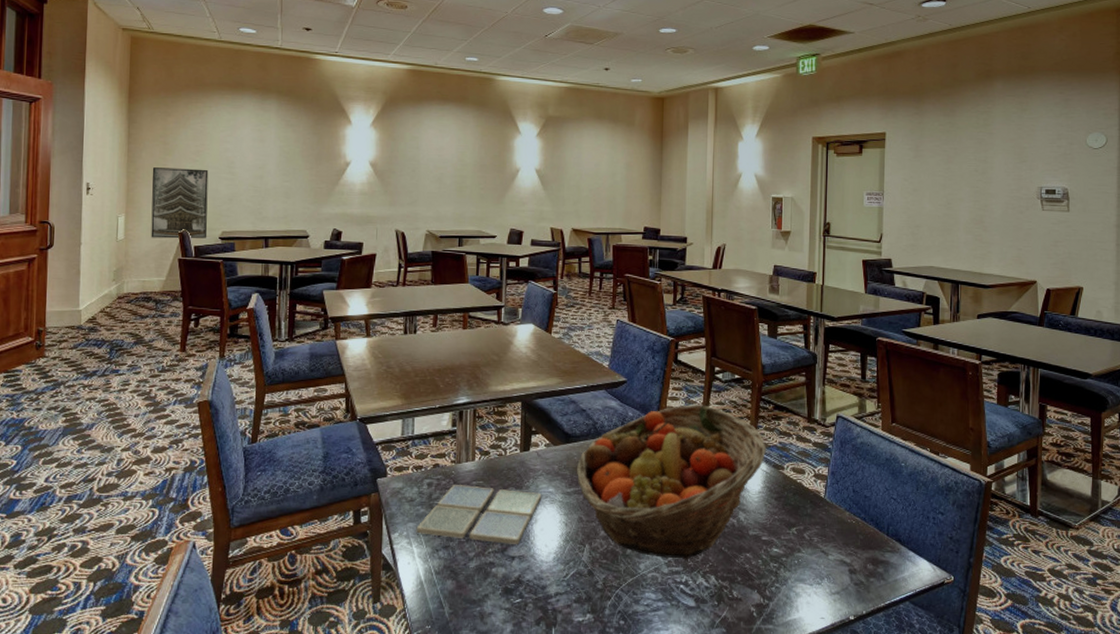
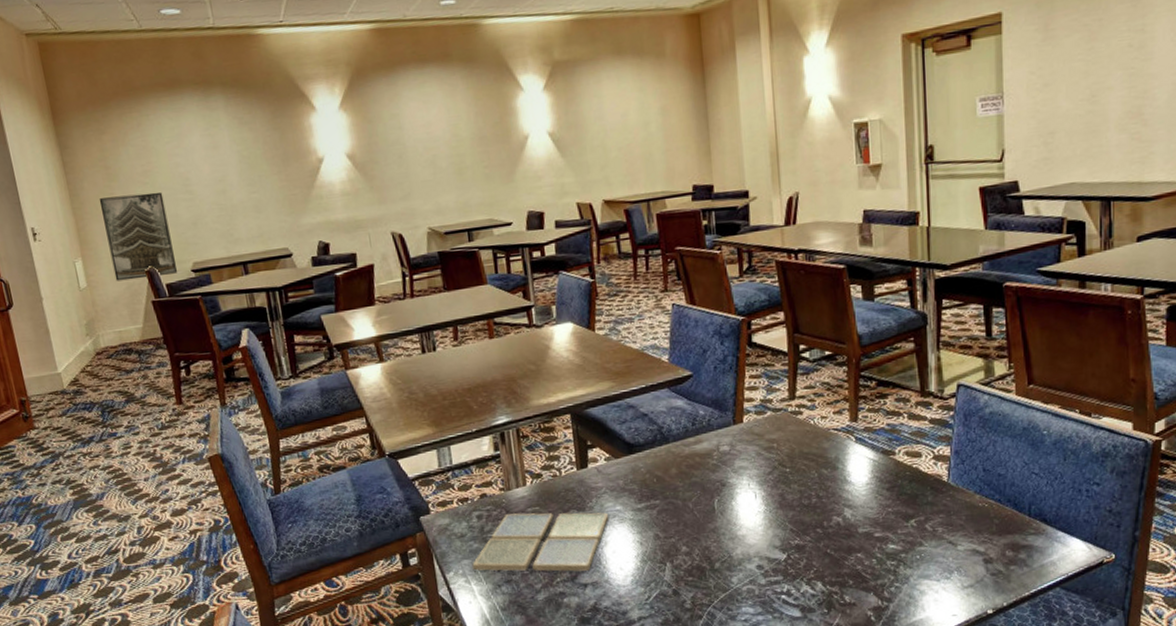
fruit basket: present [576,404,766,560] -> none [644,391,871,569]

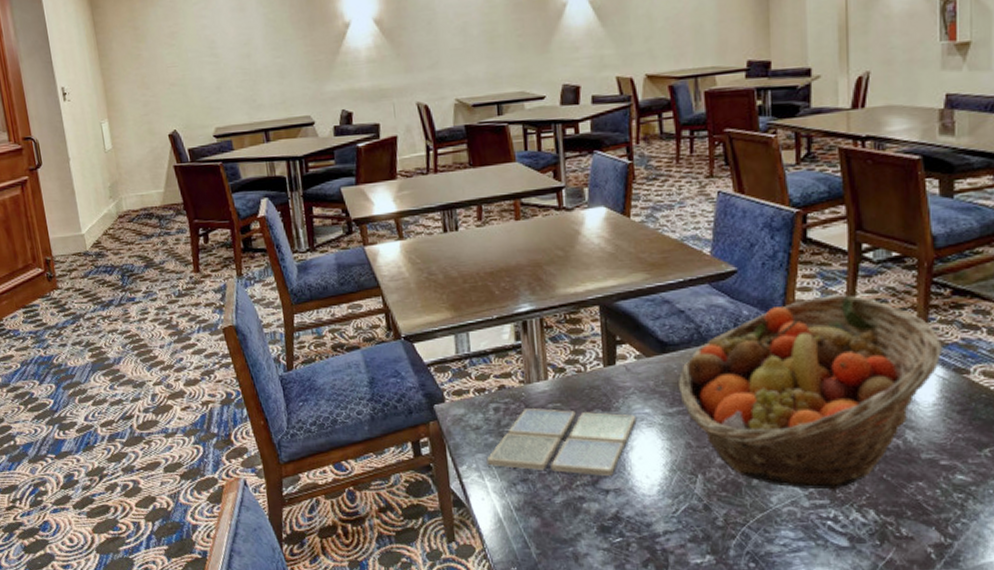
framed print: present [98,192,178,282] -> none [126,54,200,144]
fruit basket: none [644,391,871,569] -> present [677,295,942,492]

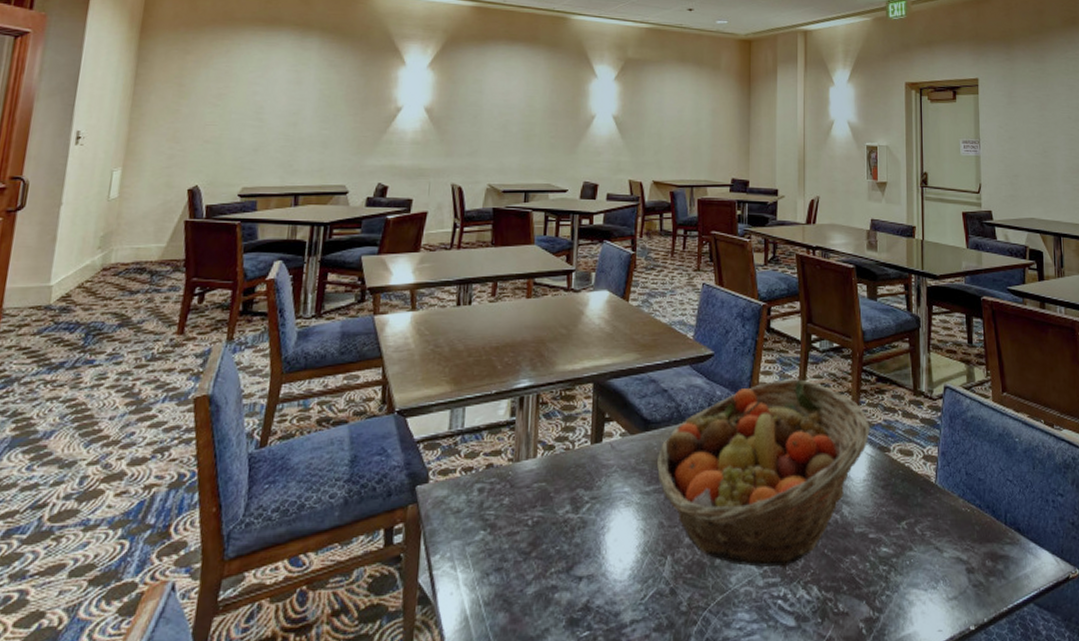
drink coaster: present [486,409,637,476] -> none [462,488,616,561]

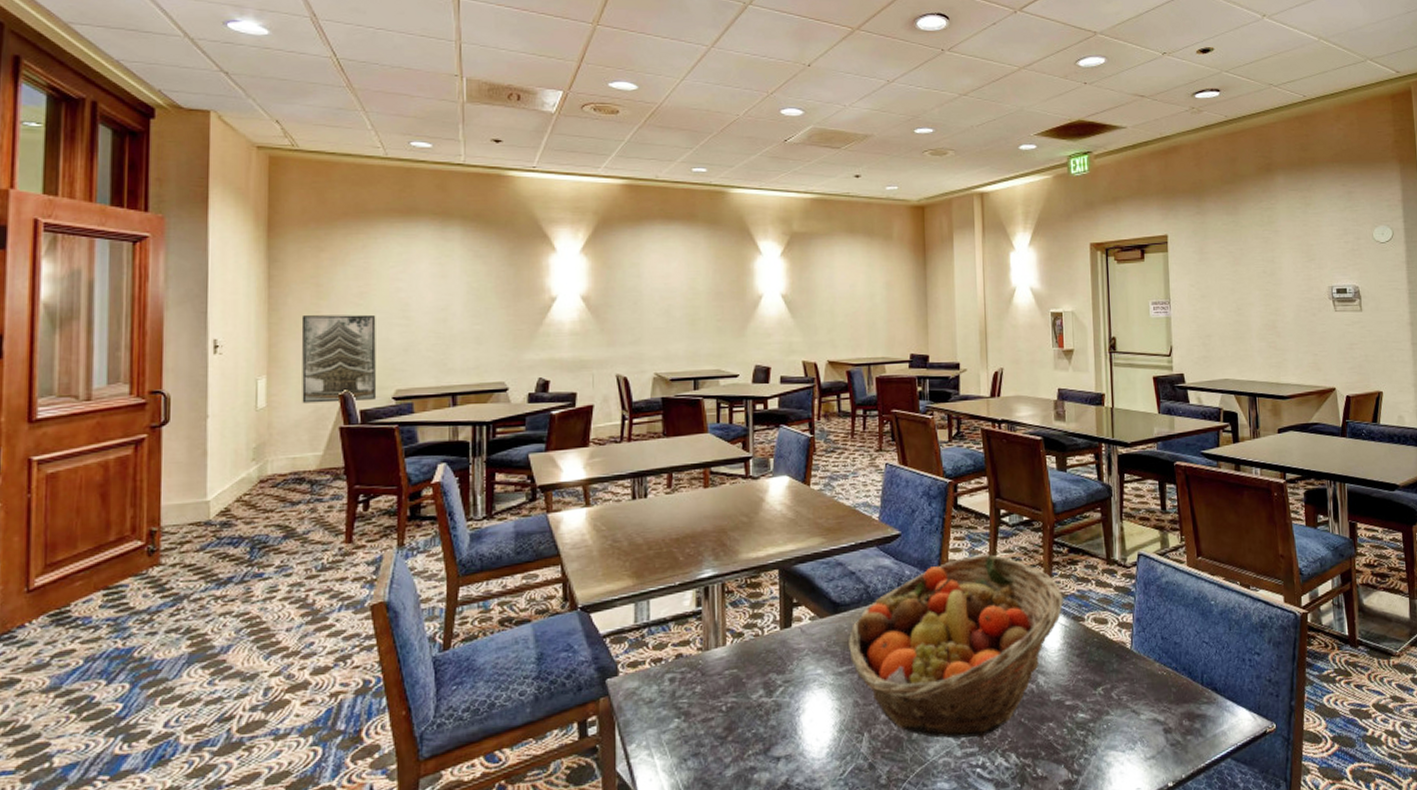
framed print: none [152,113,231,197] -> present [301,314,377,404]

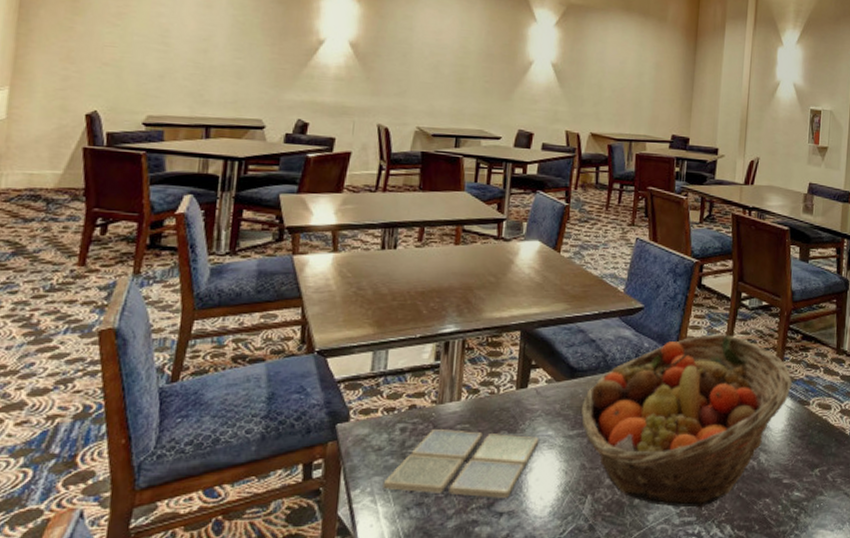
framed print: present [301,314,377,404] -> none [45,29,133,123]
drink coaster: none [658,676,809,743] -> present [382,429,540,498]

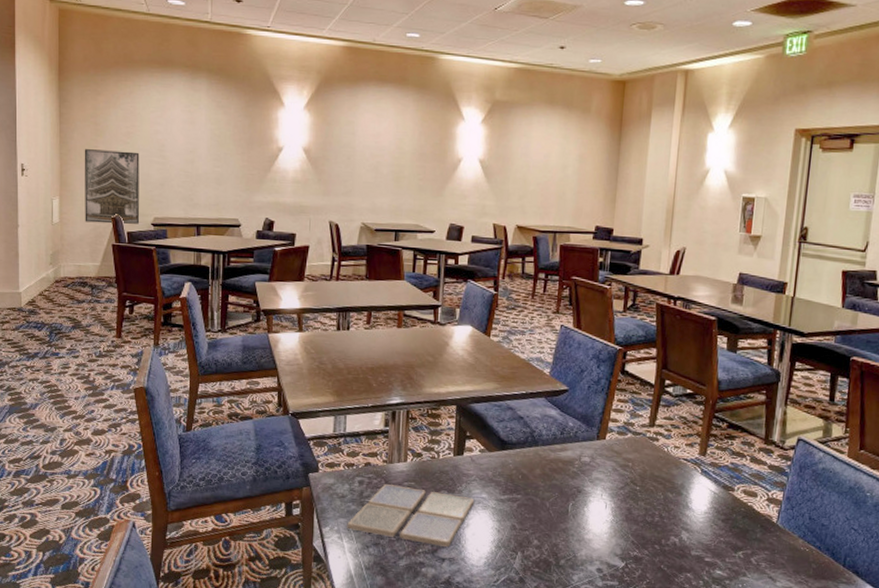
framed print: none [45,29,133,123] -> present [84,149,140,224]
fruit basket: present [580,334,792,509] -> none [511,418,716,576]

